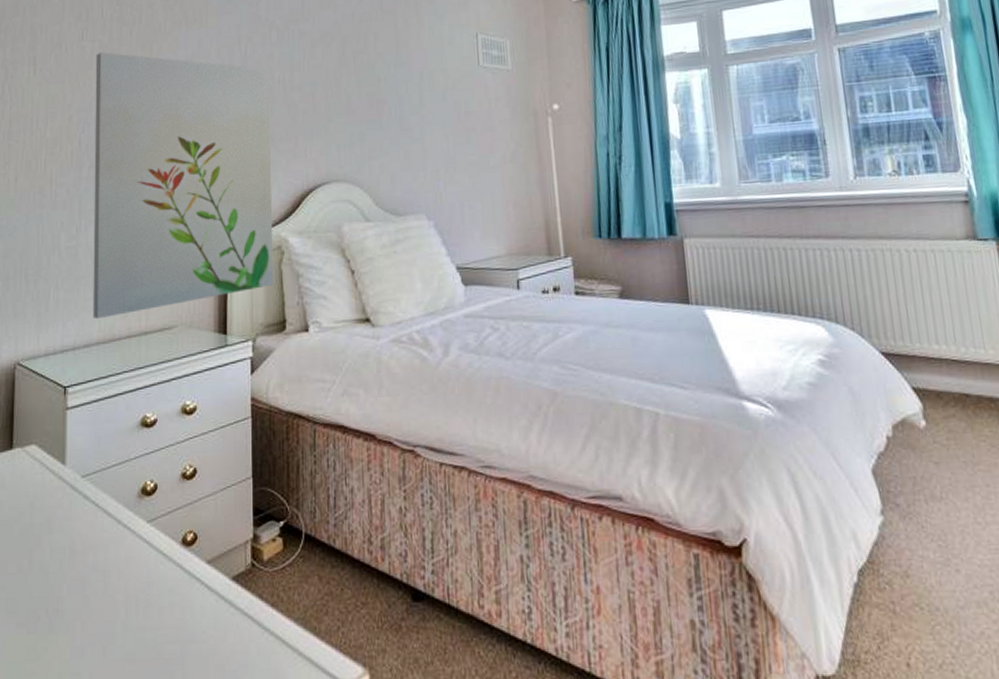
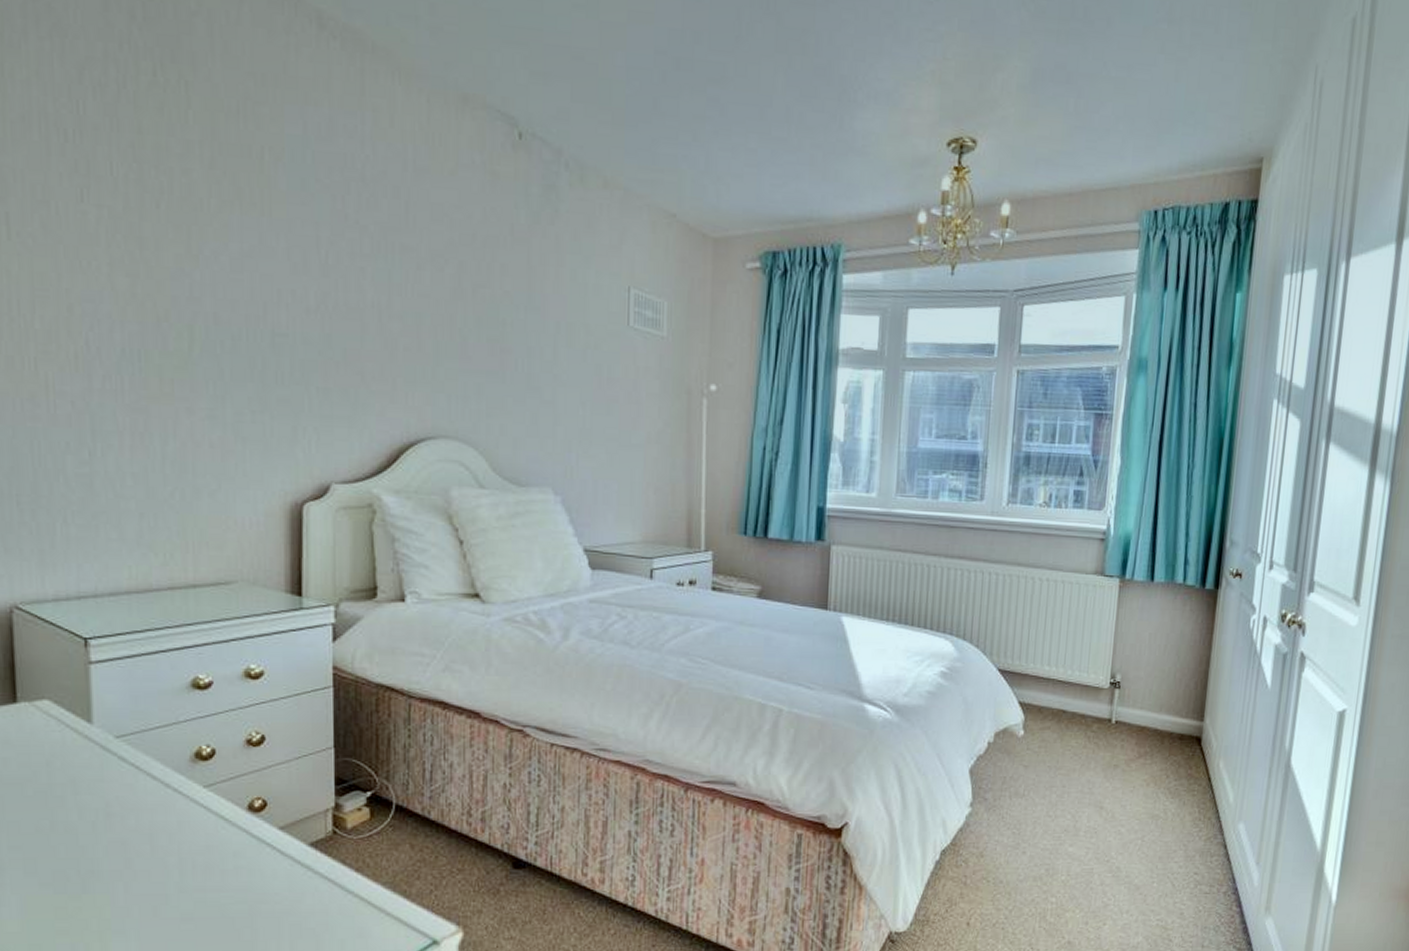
wall art: present [92,52,274,320] -> none [104,225,363,565]

